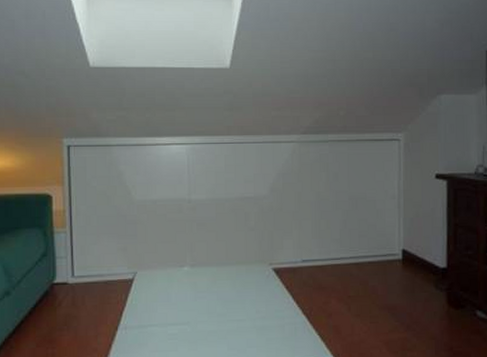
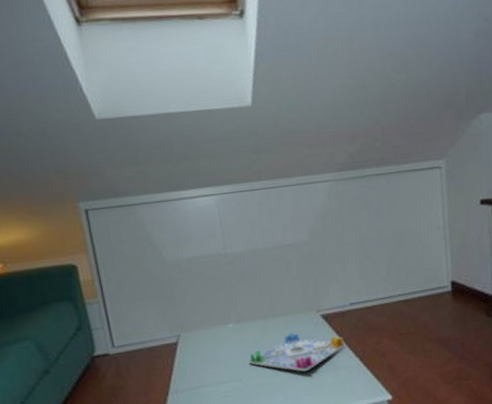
board game: none [198,282,294,323] -> present [248,332,346,372]

